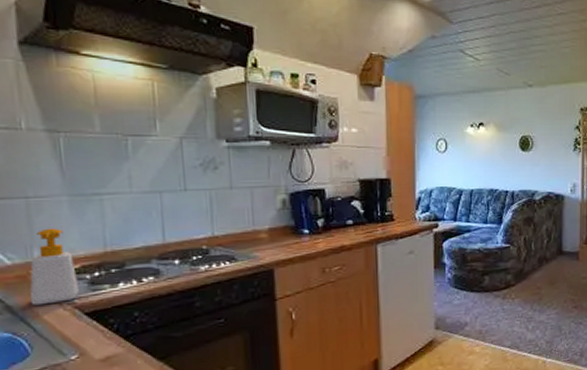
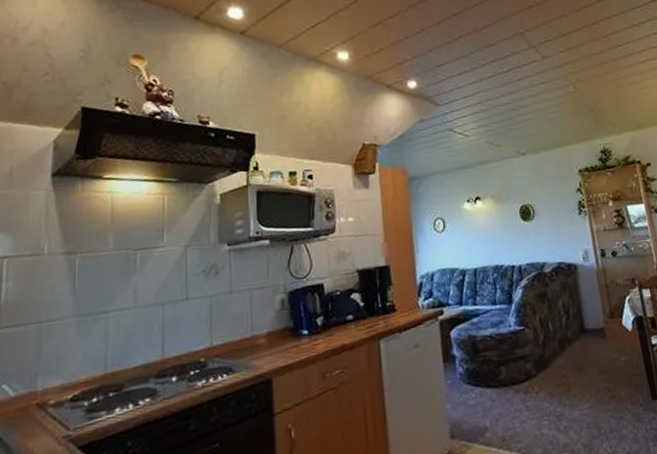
soap bottle: present [29,228,79,306] -> none [27,352,76,442]

